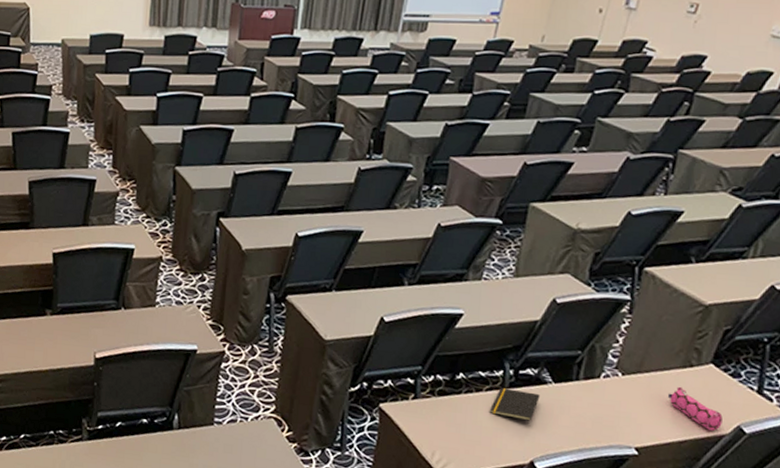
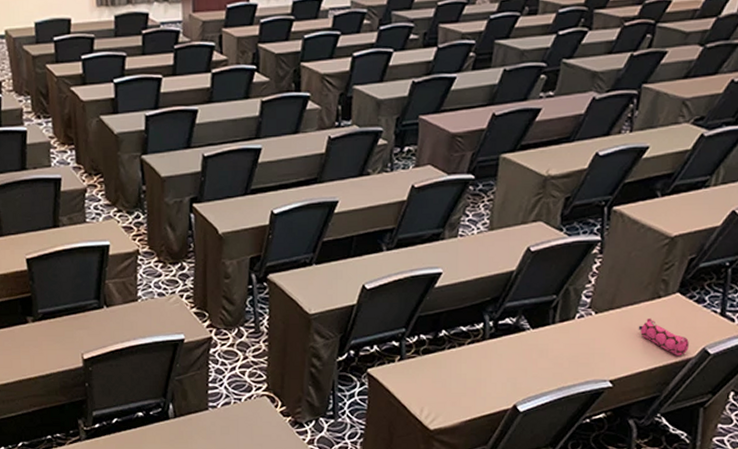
notepad: present [490,388,540,421] -> none [473,339,519,368]

